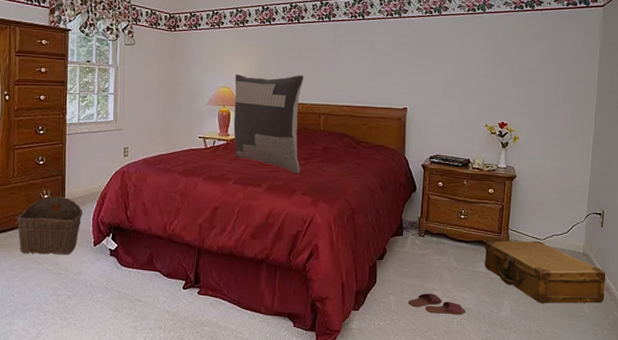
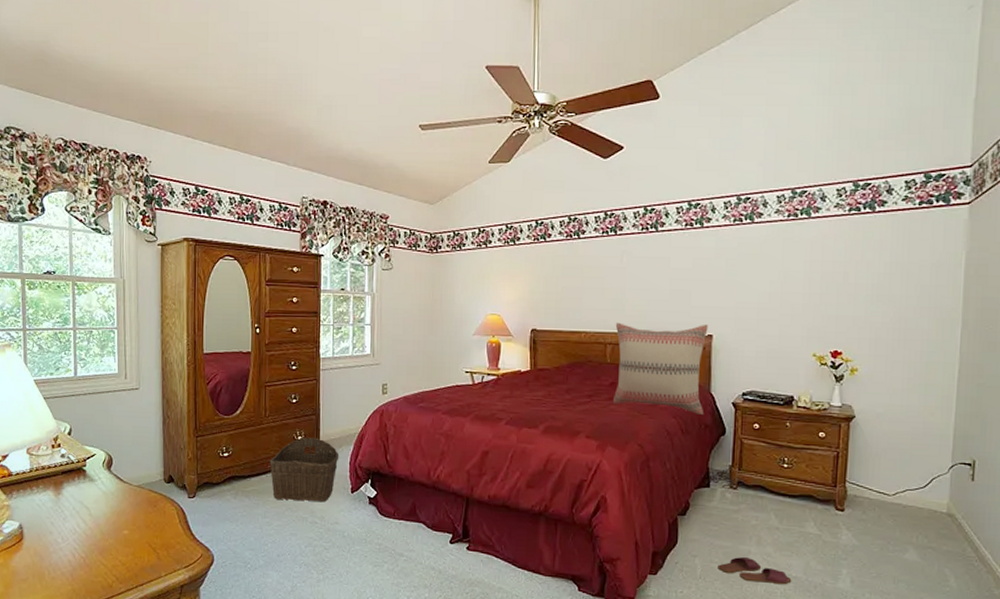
pillow: present [233,74,304,174] -> none [504,299,586,414]
pillow: none [326,96,404,176] -> present [614,322,708,416]
suitcase: present [485,240,606,304] -> none [815,494,980,577]

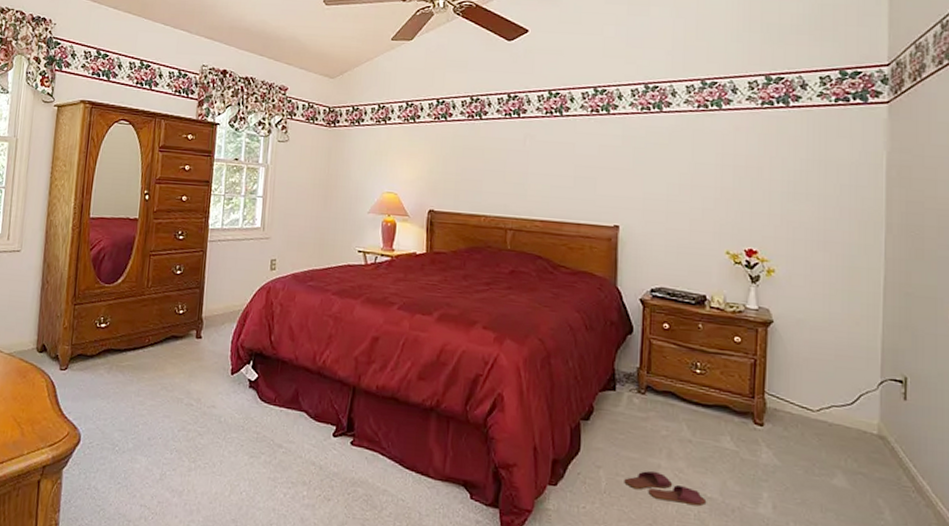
wicker basket: present [269,437,339,502] -> none [147,311,221,383]
pillow: present [614,322,708,416] -> none [513,207,614,312]

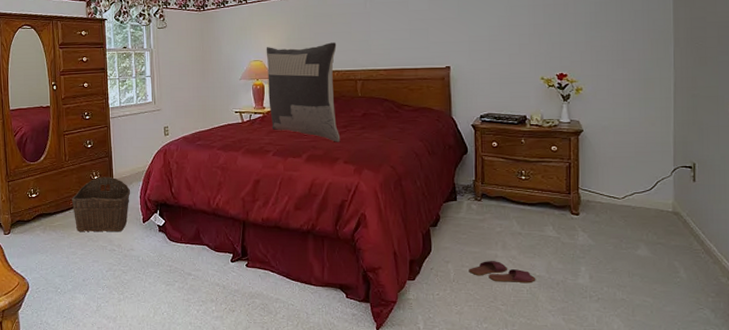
wicker basket: none [147,311,221,383] -> present [71,176,131,232]
pillow: none [399,178,487,302] -> present [266,42,341,142]

